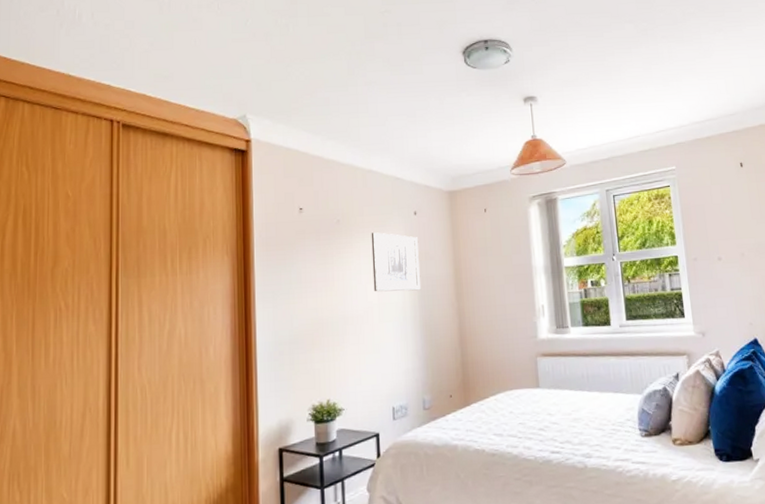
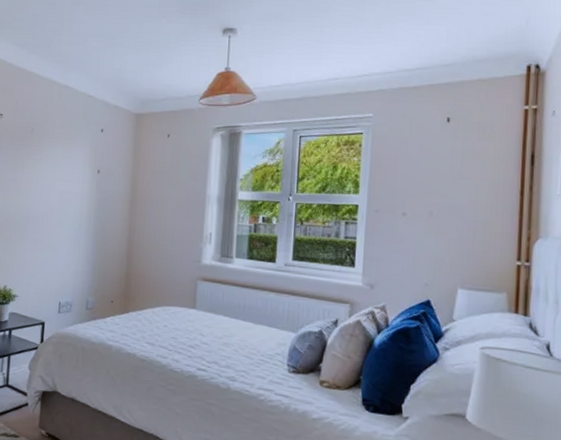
wall art: present [371,232,421,292] -> none [56,144,101,202]

